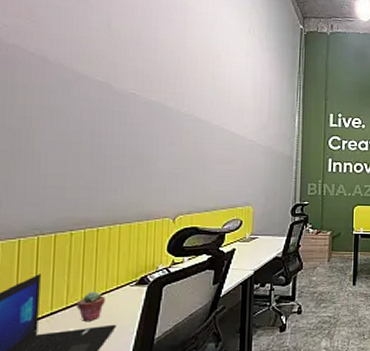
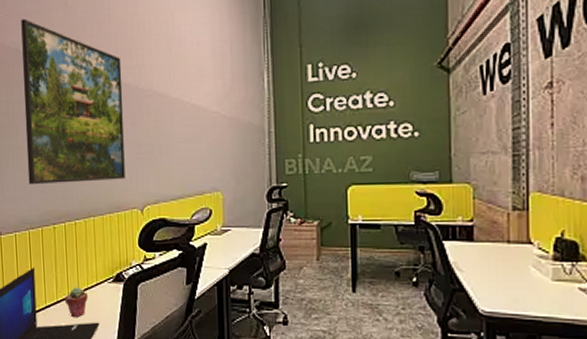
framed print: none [43,29,165,191] -> present [21,18,125,185]

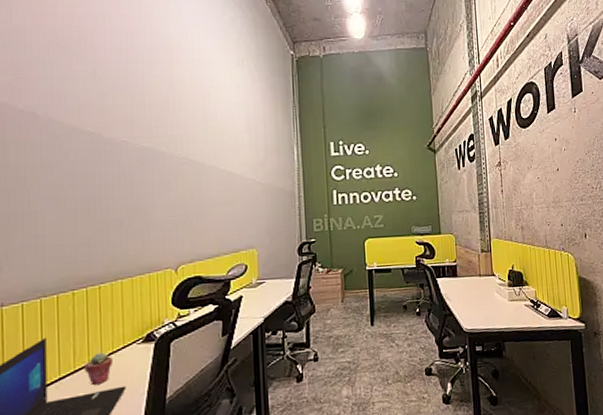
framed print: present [21,18,125,185] -> none [39,83,158,251]

